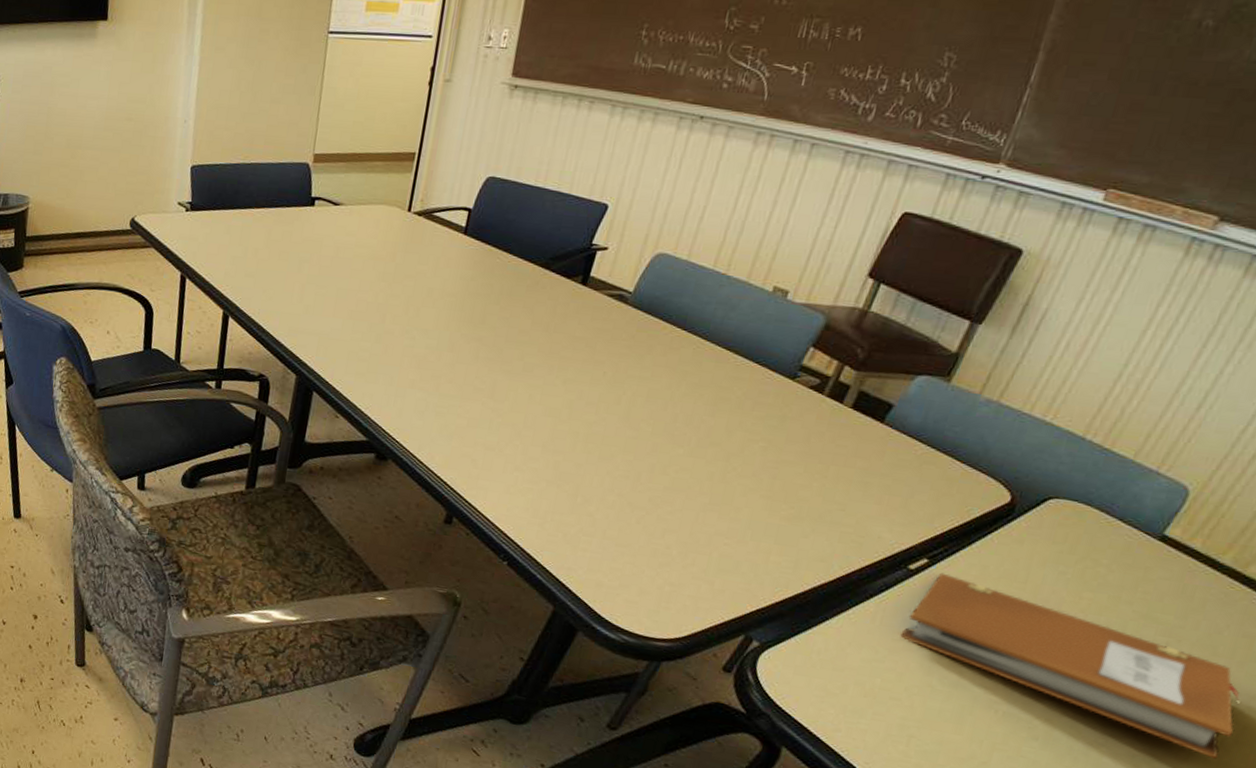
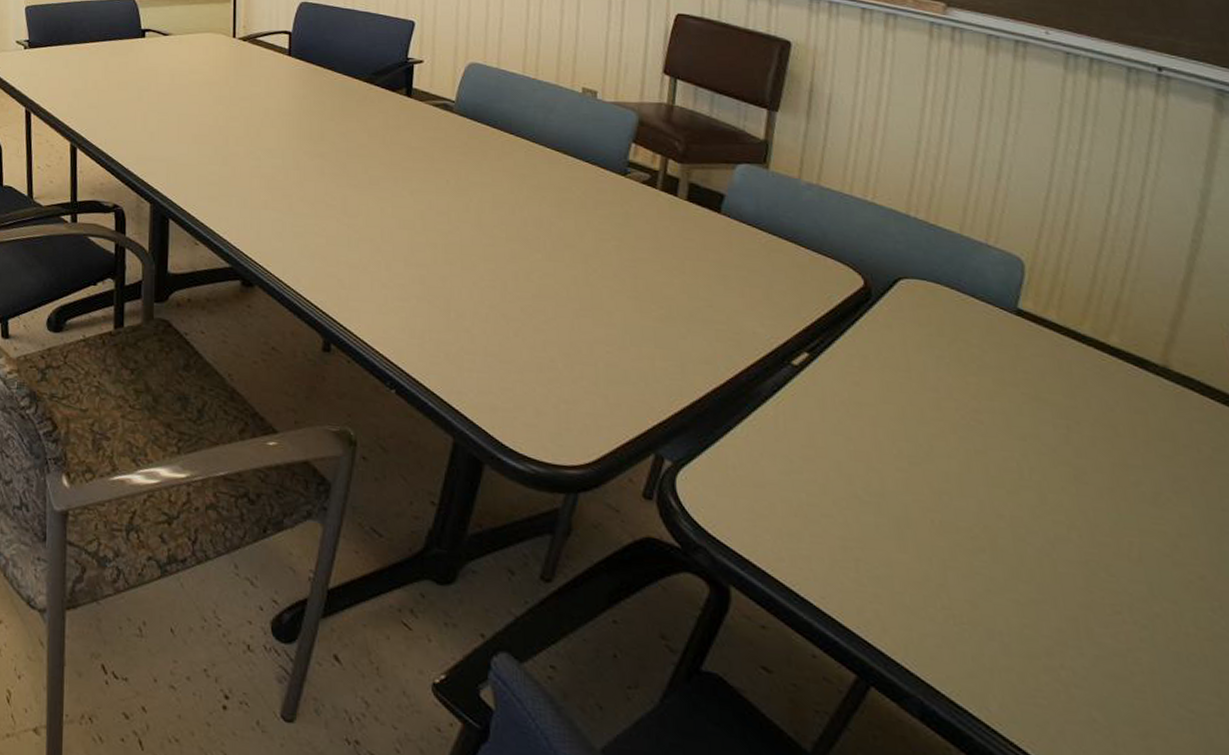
notebook: present [900,572,1240,759] -> none [808,366,1173,558]

